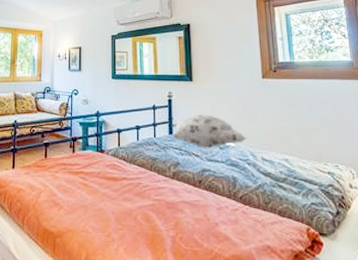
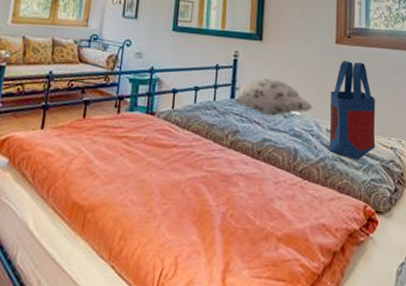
tote bag: none [262,93,312,186] -> present [328,61,376,160]

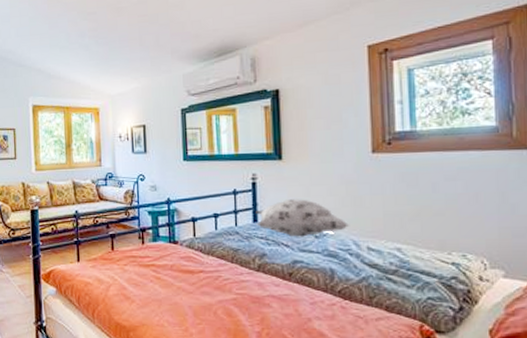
tote bag: present [328,61,376,160] -> none [369,170,431,278]

